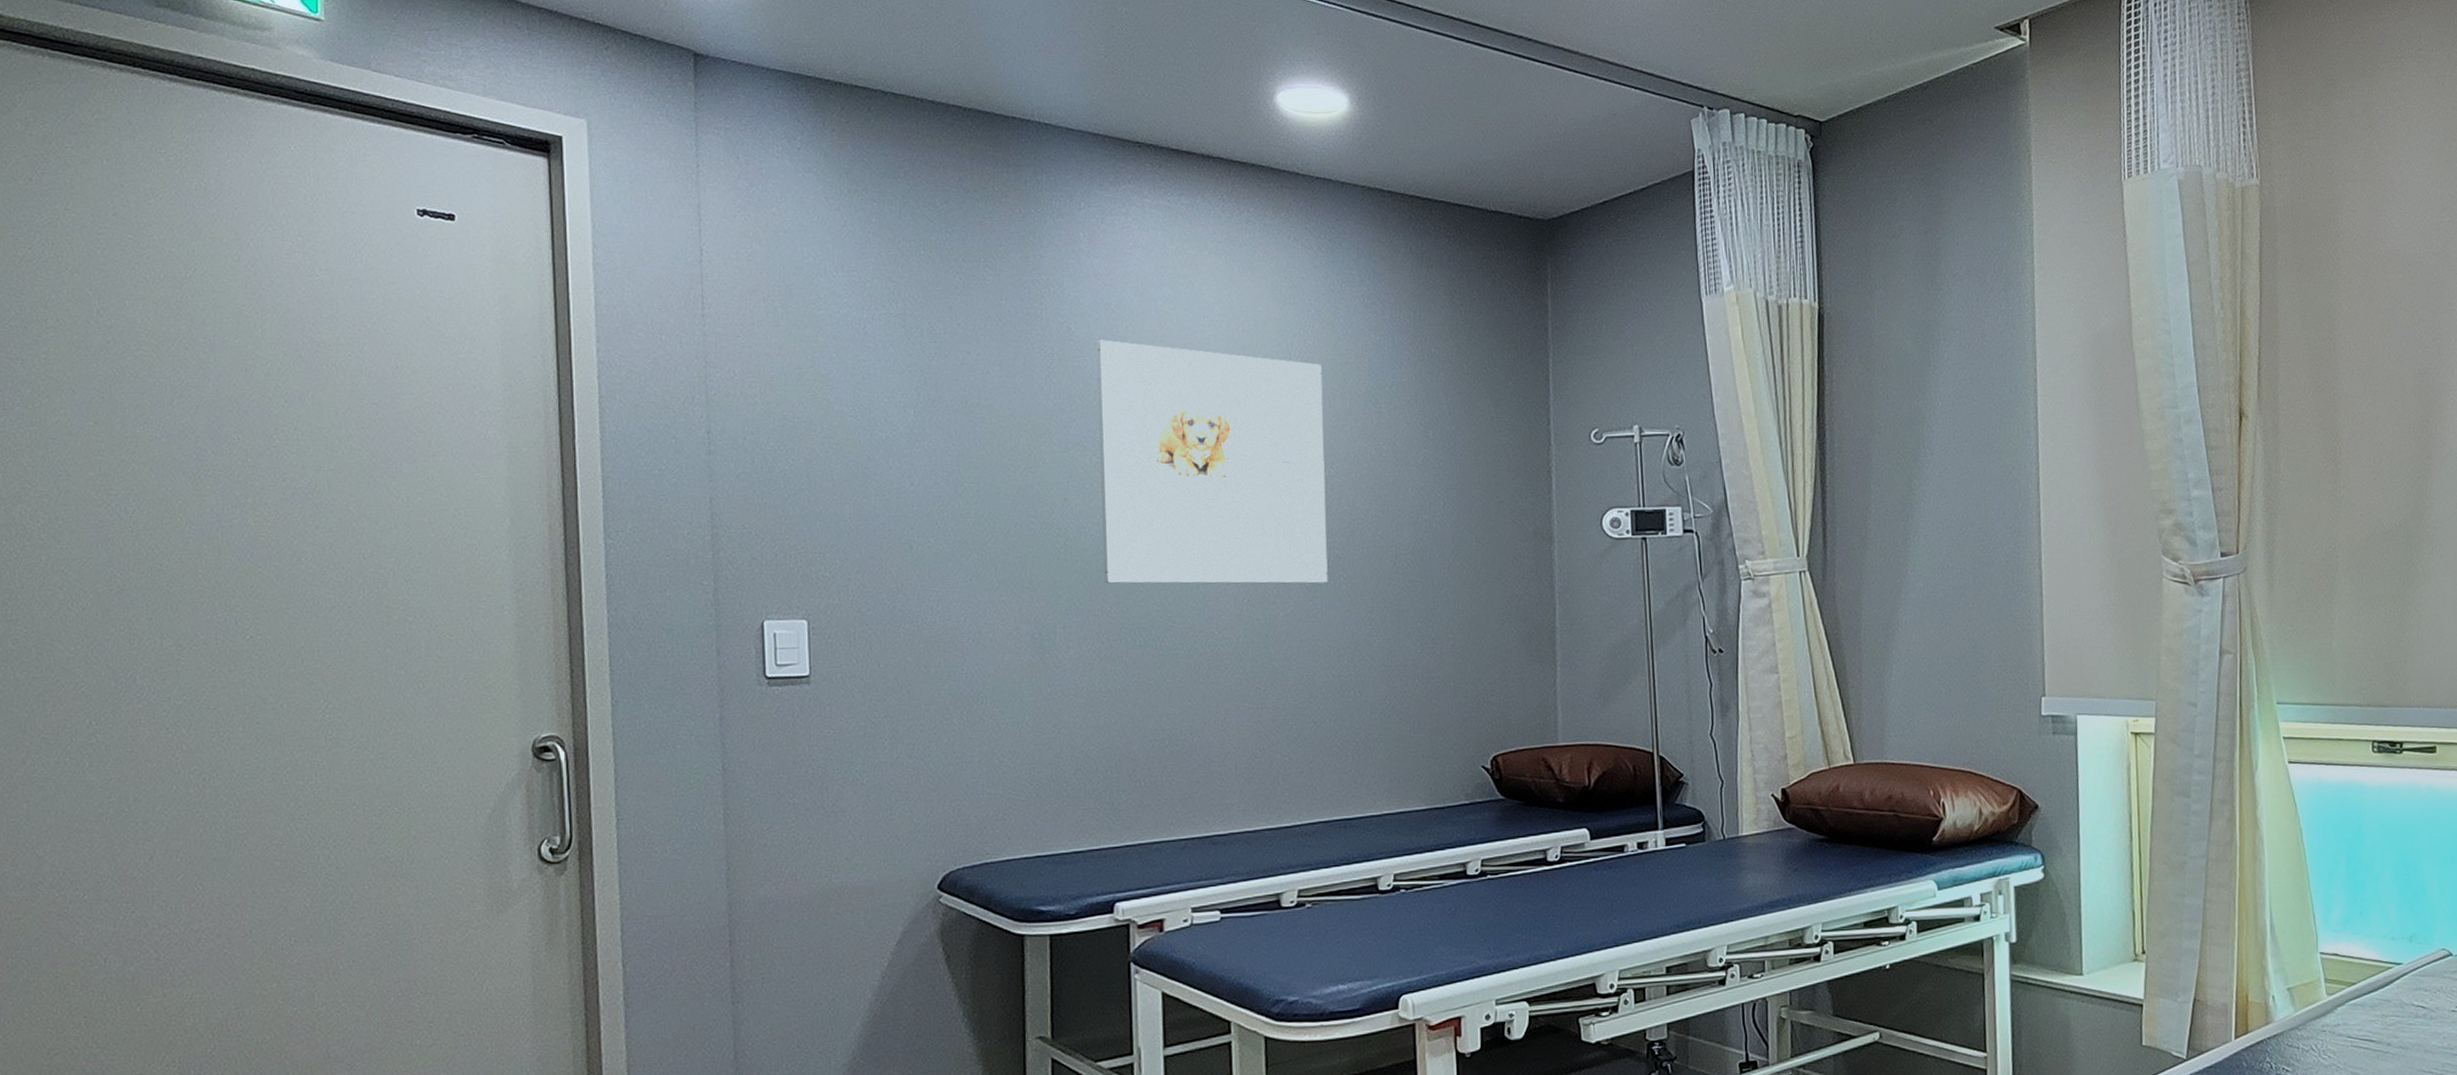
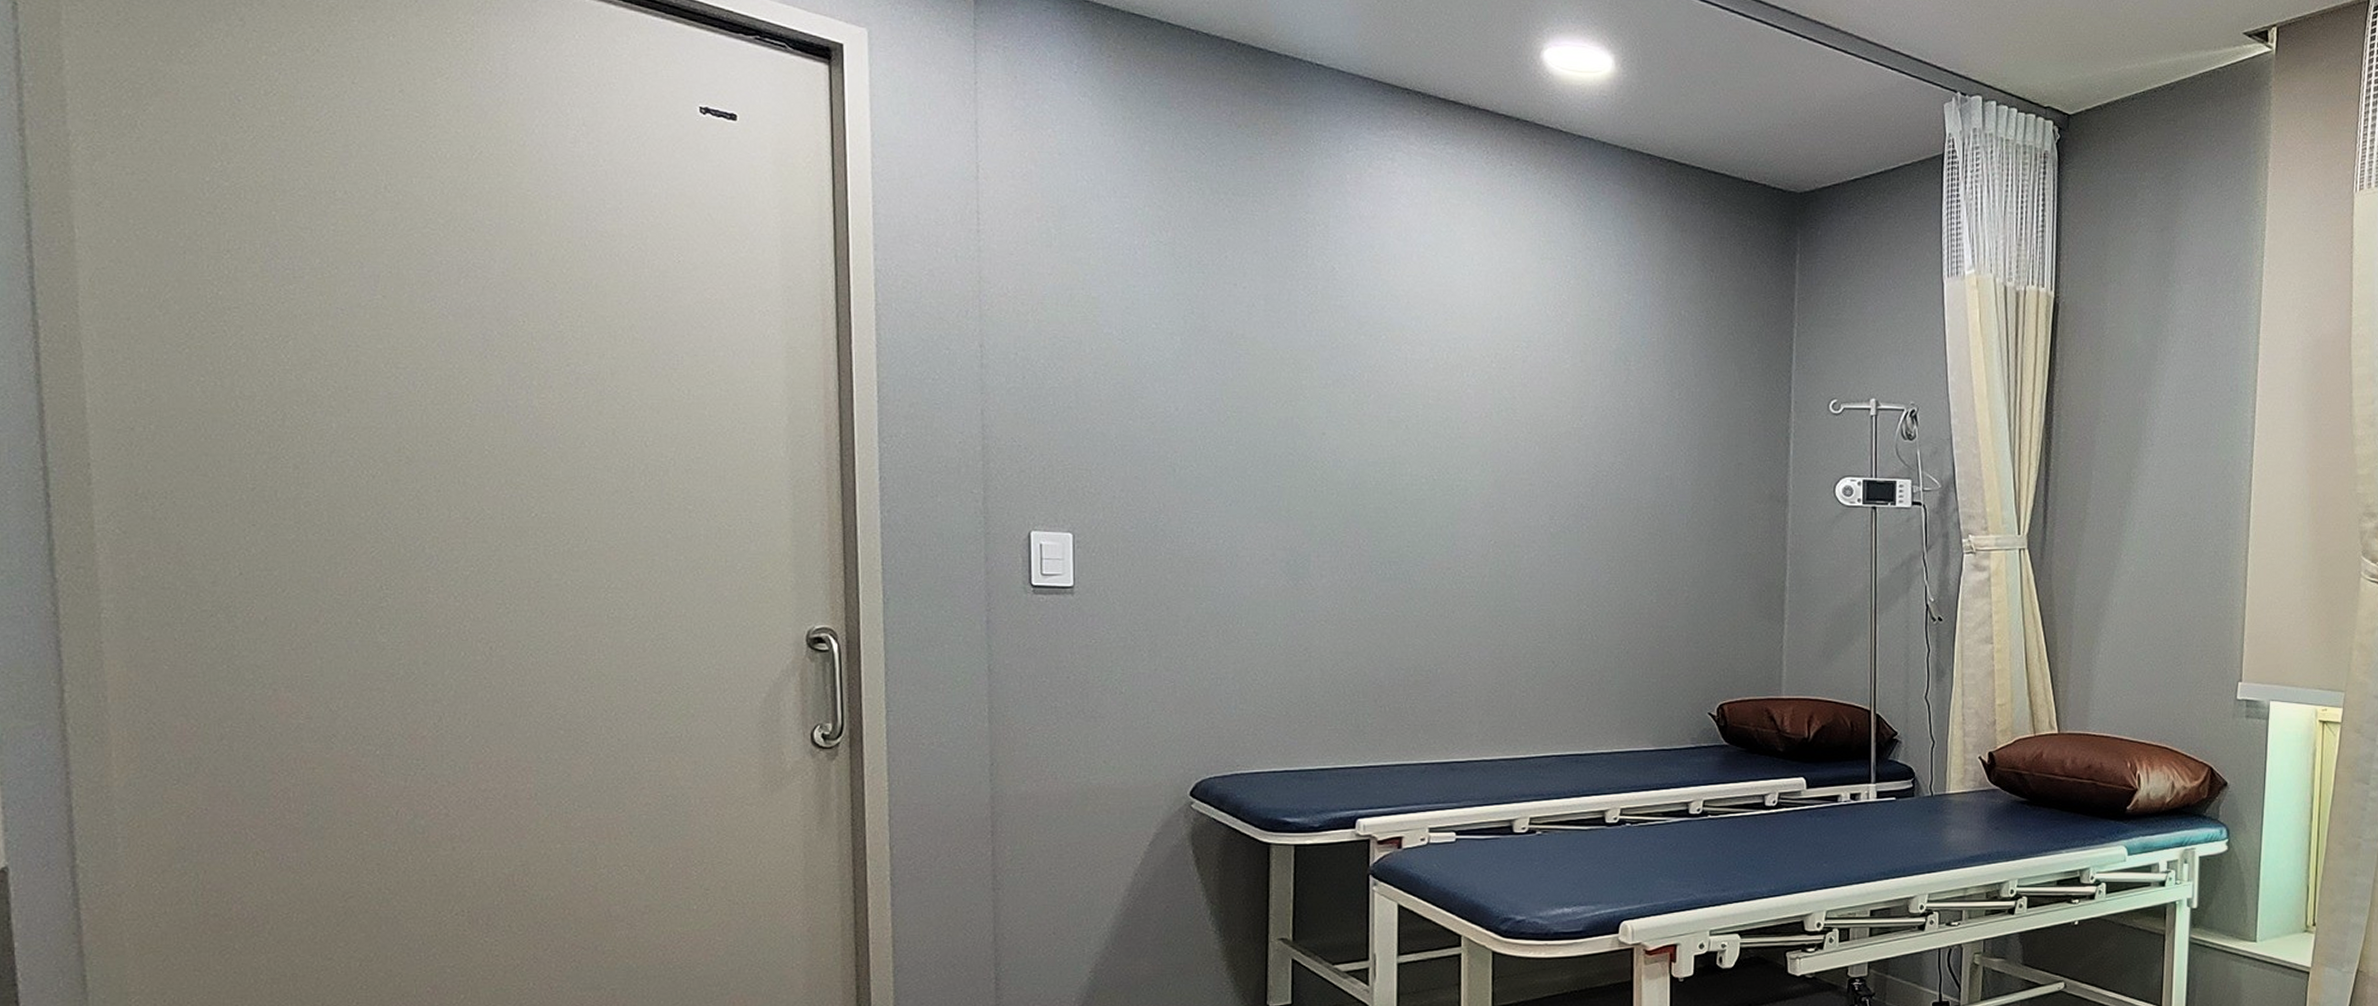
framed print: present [1096,339,1328,584] -> none [1358,281,1575,530]

